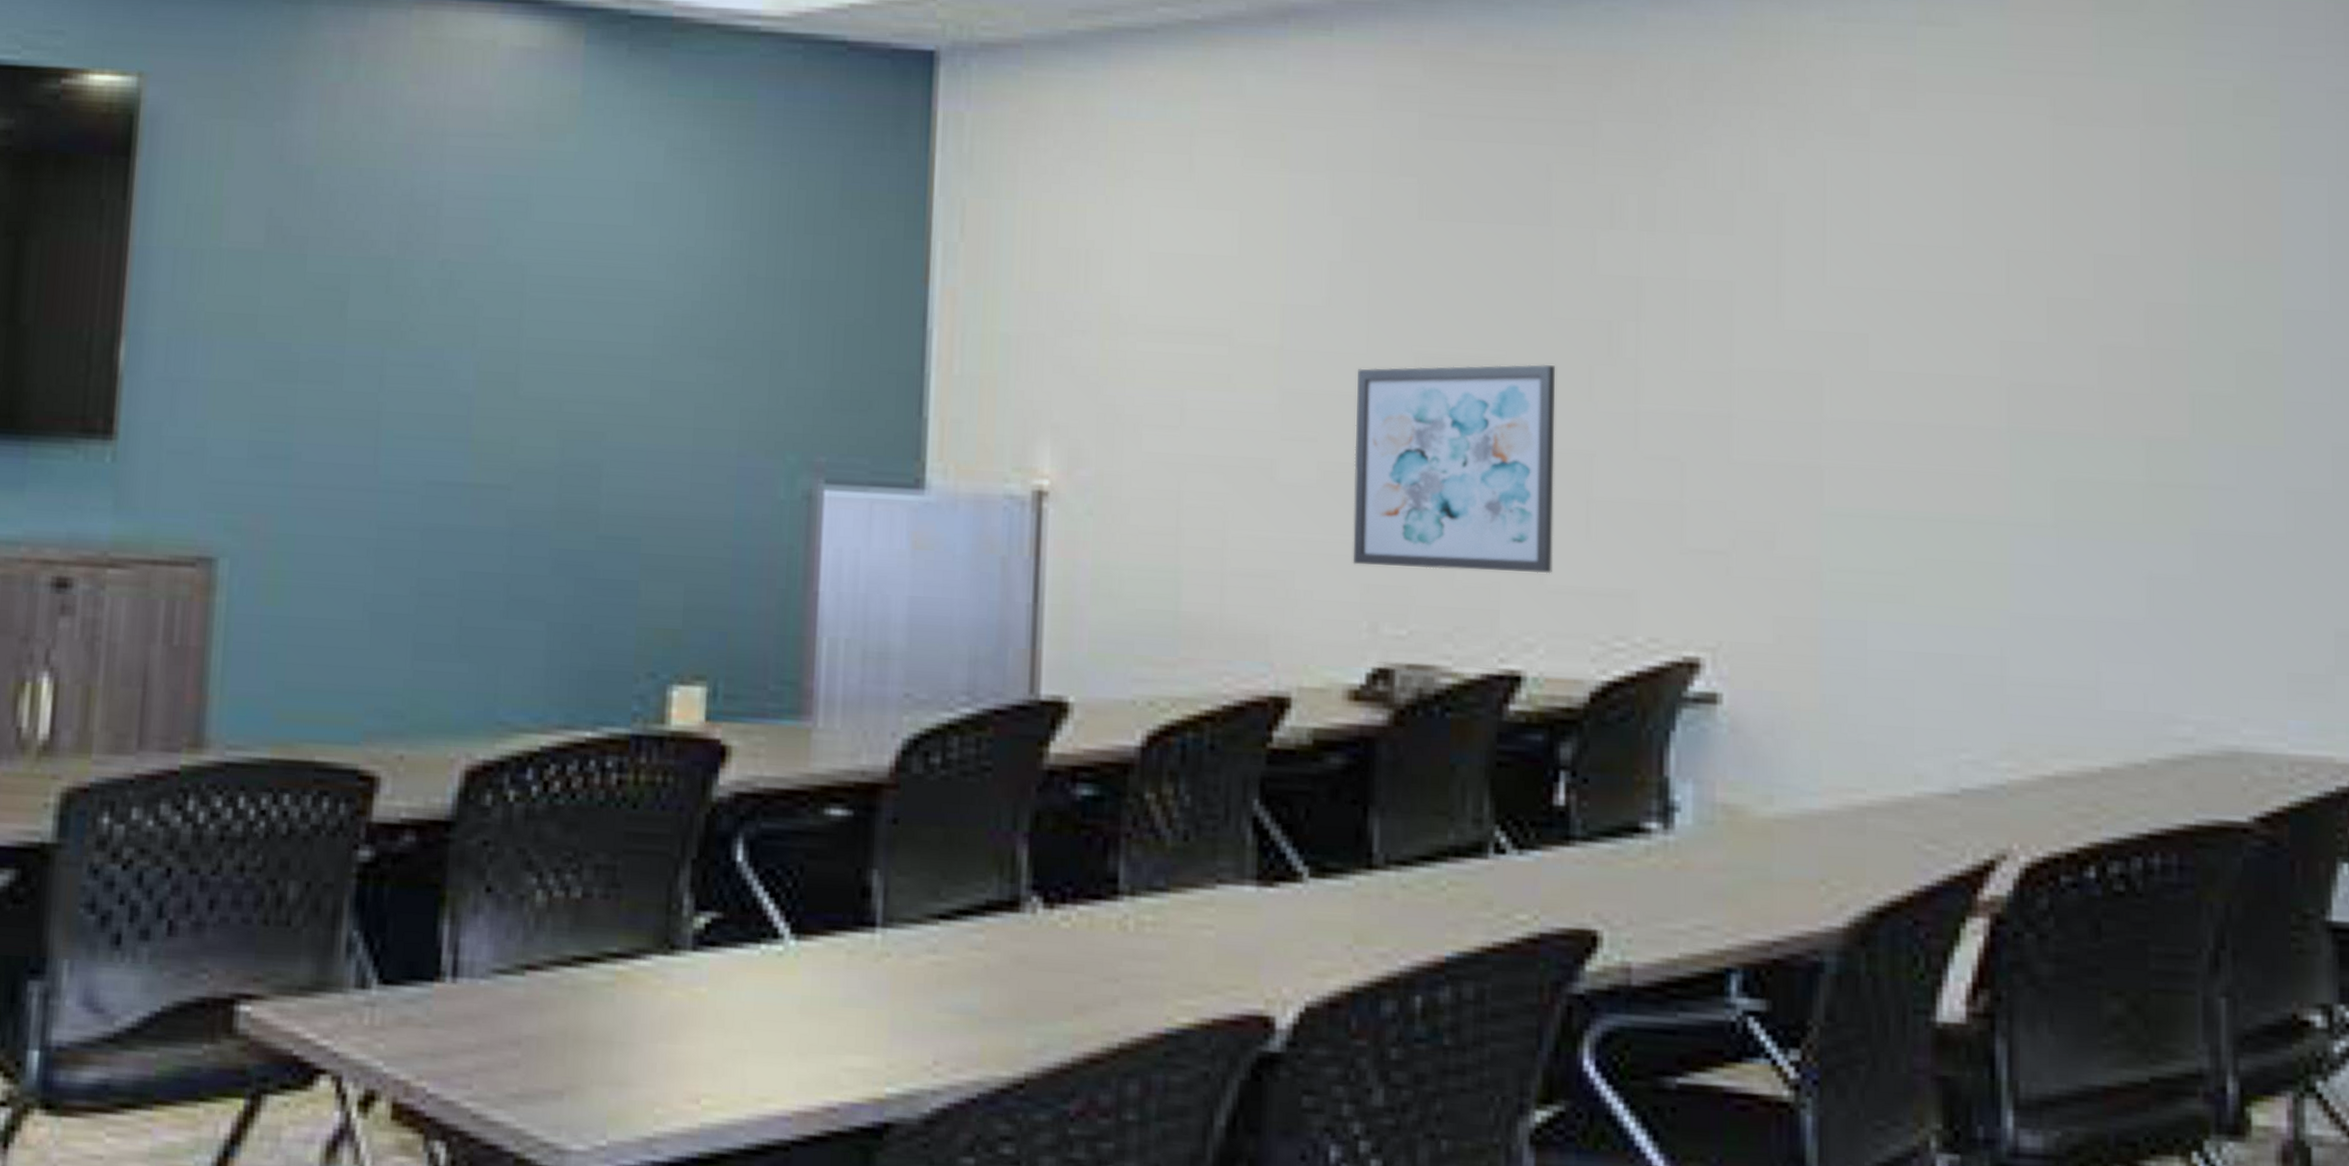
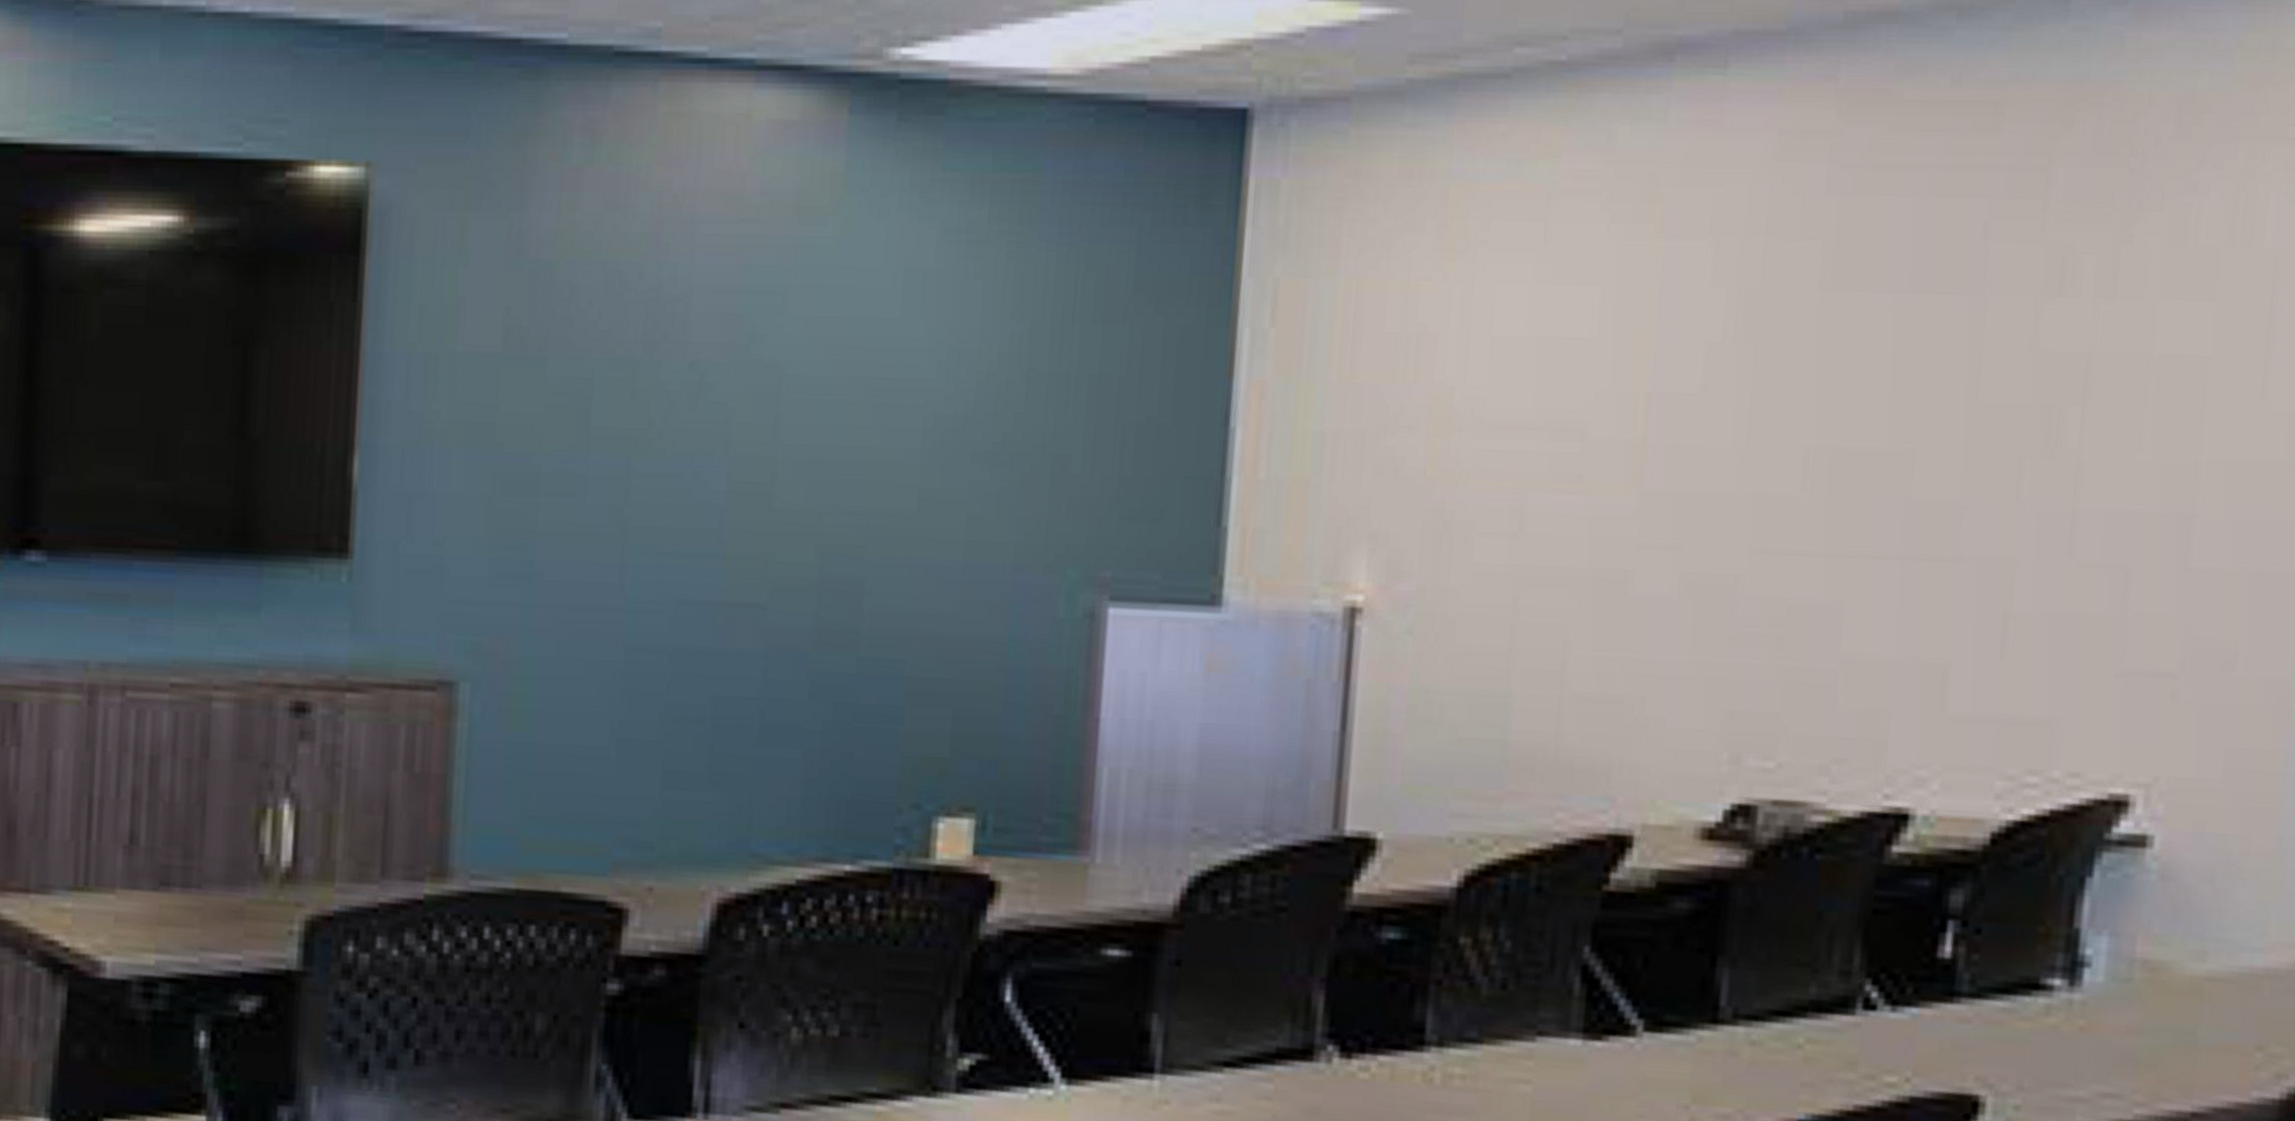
wall art: present [1352,364,1556,574] -> none [1715,457,1978,700]

